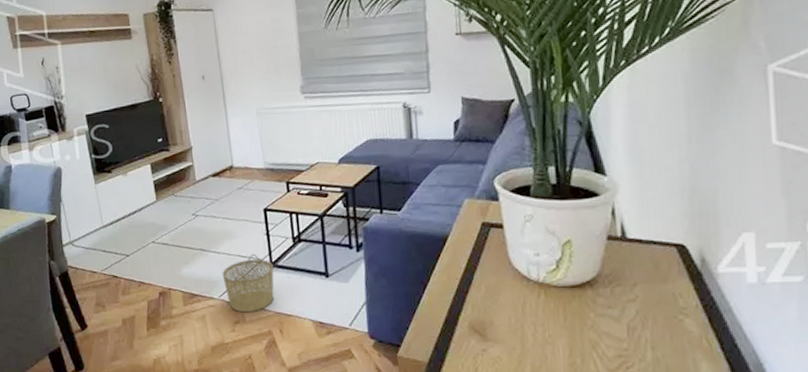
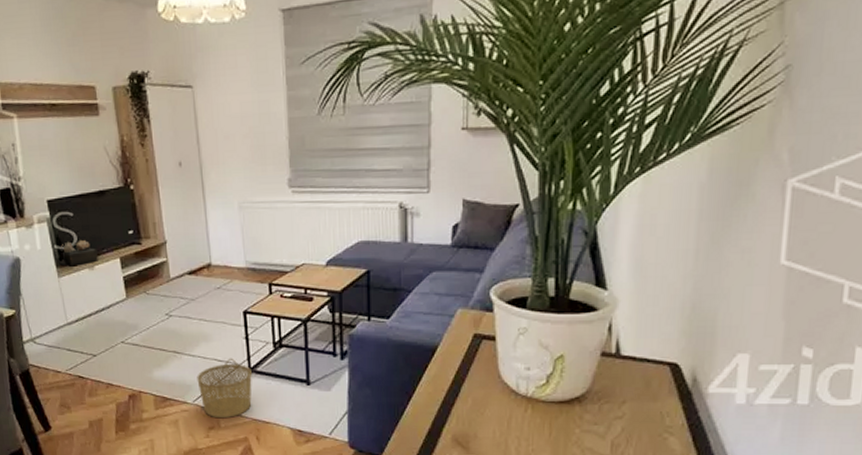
decorative box: none [95,148,131,174] -> present [58,239,98,267]

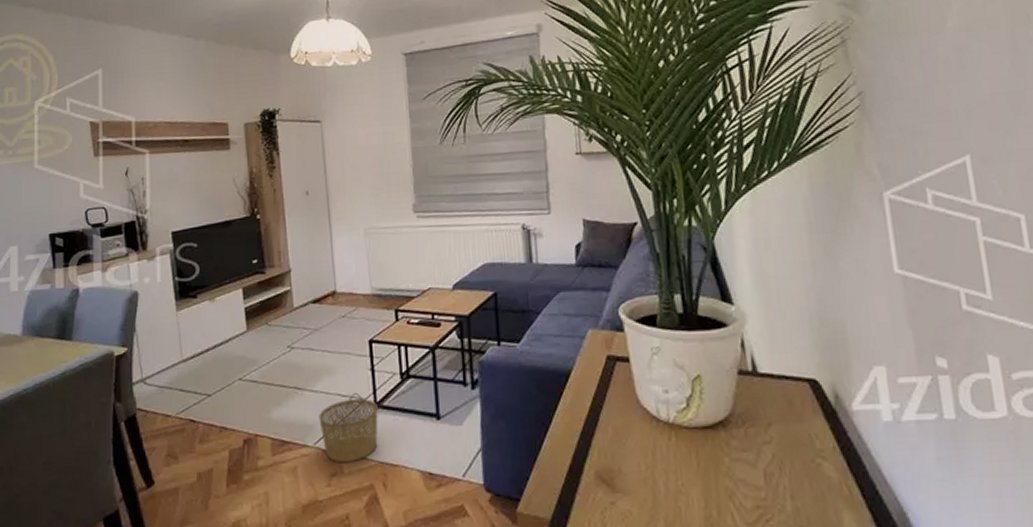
decorative box: present [58,239,98,267] -> none [178,270,220,299]

